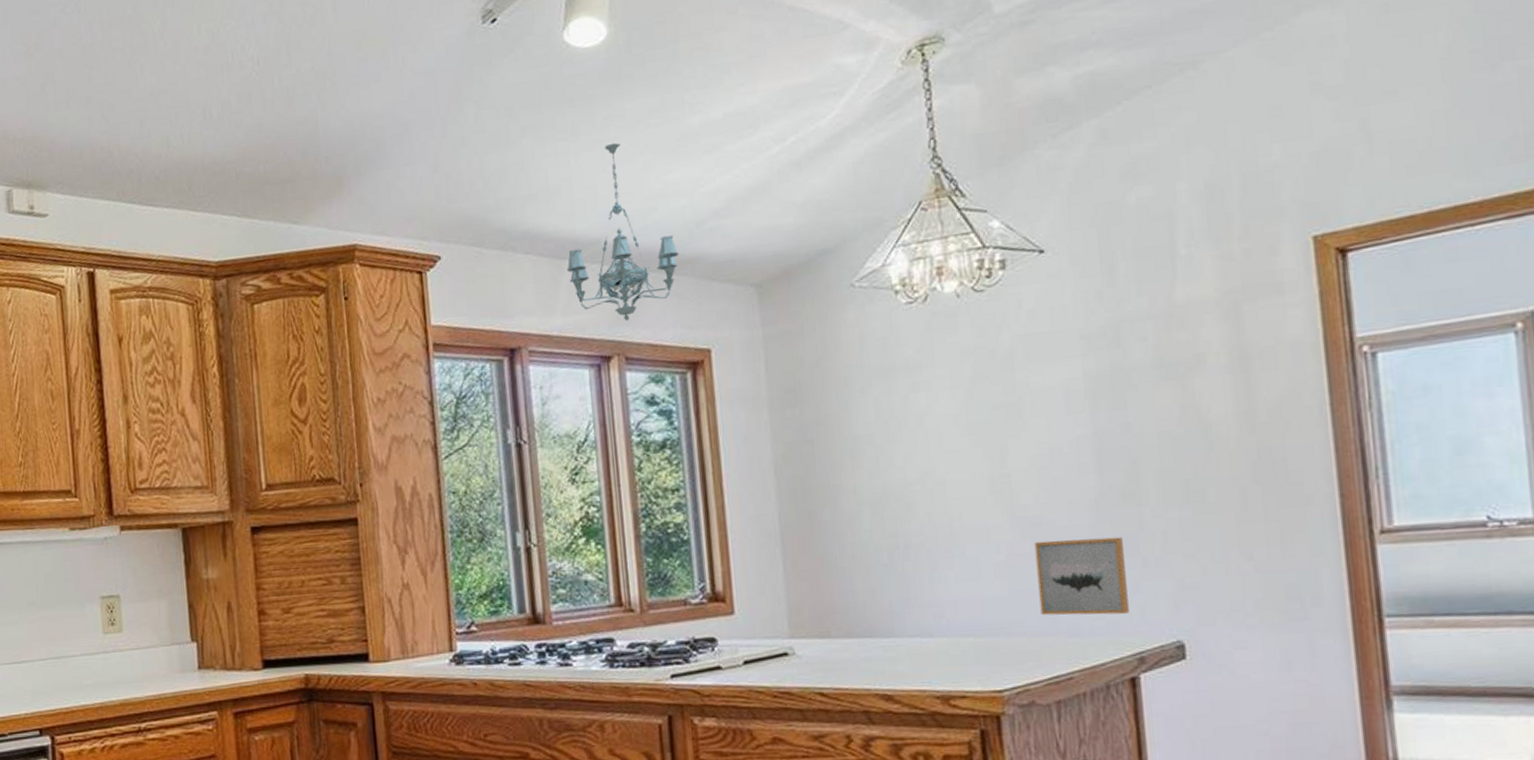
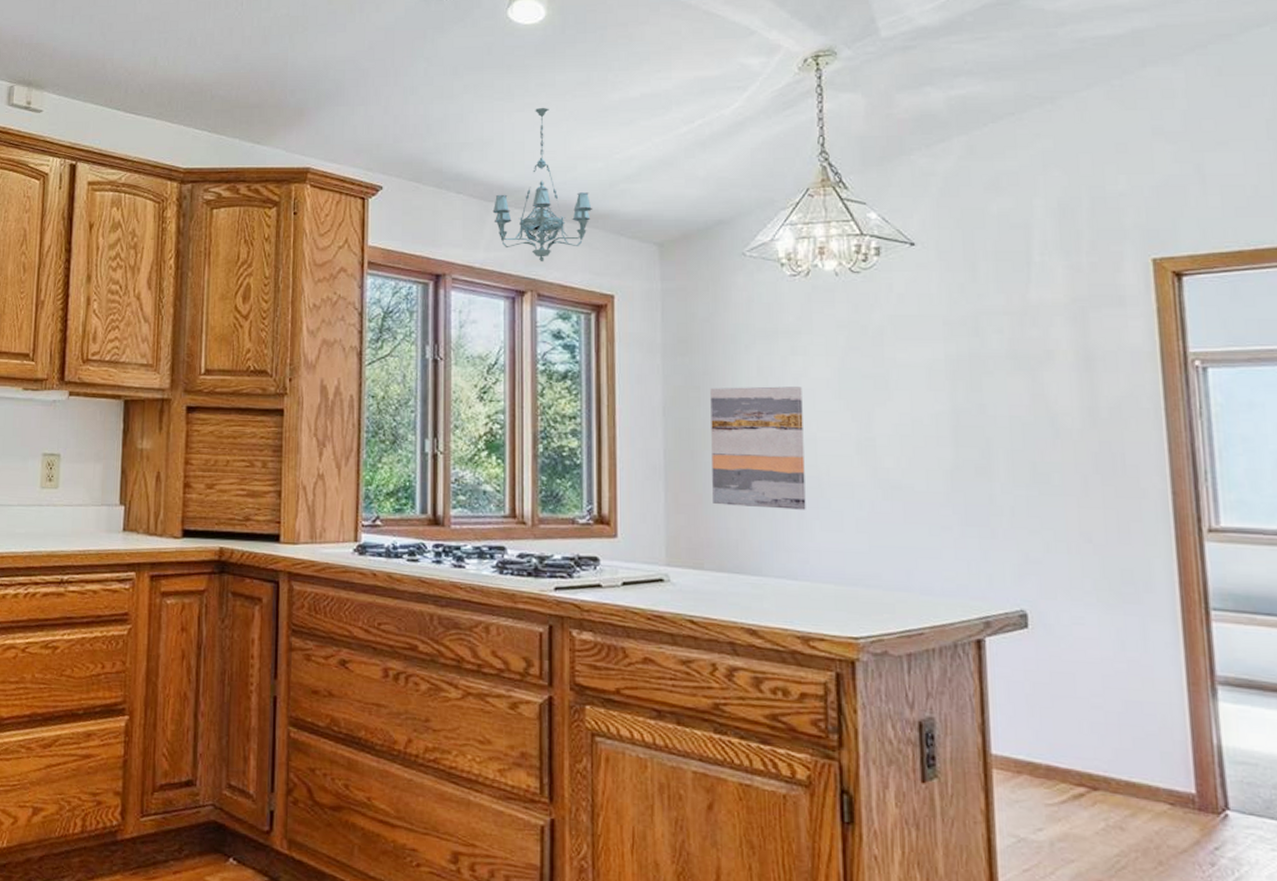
wall art: none [825,427,938,567] -> present [710,386,806,510]
wall art: present [1034,536,1129,616] -> none [894,503,977,579]

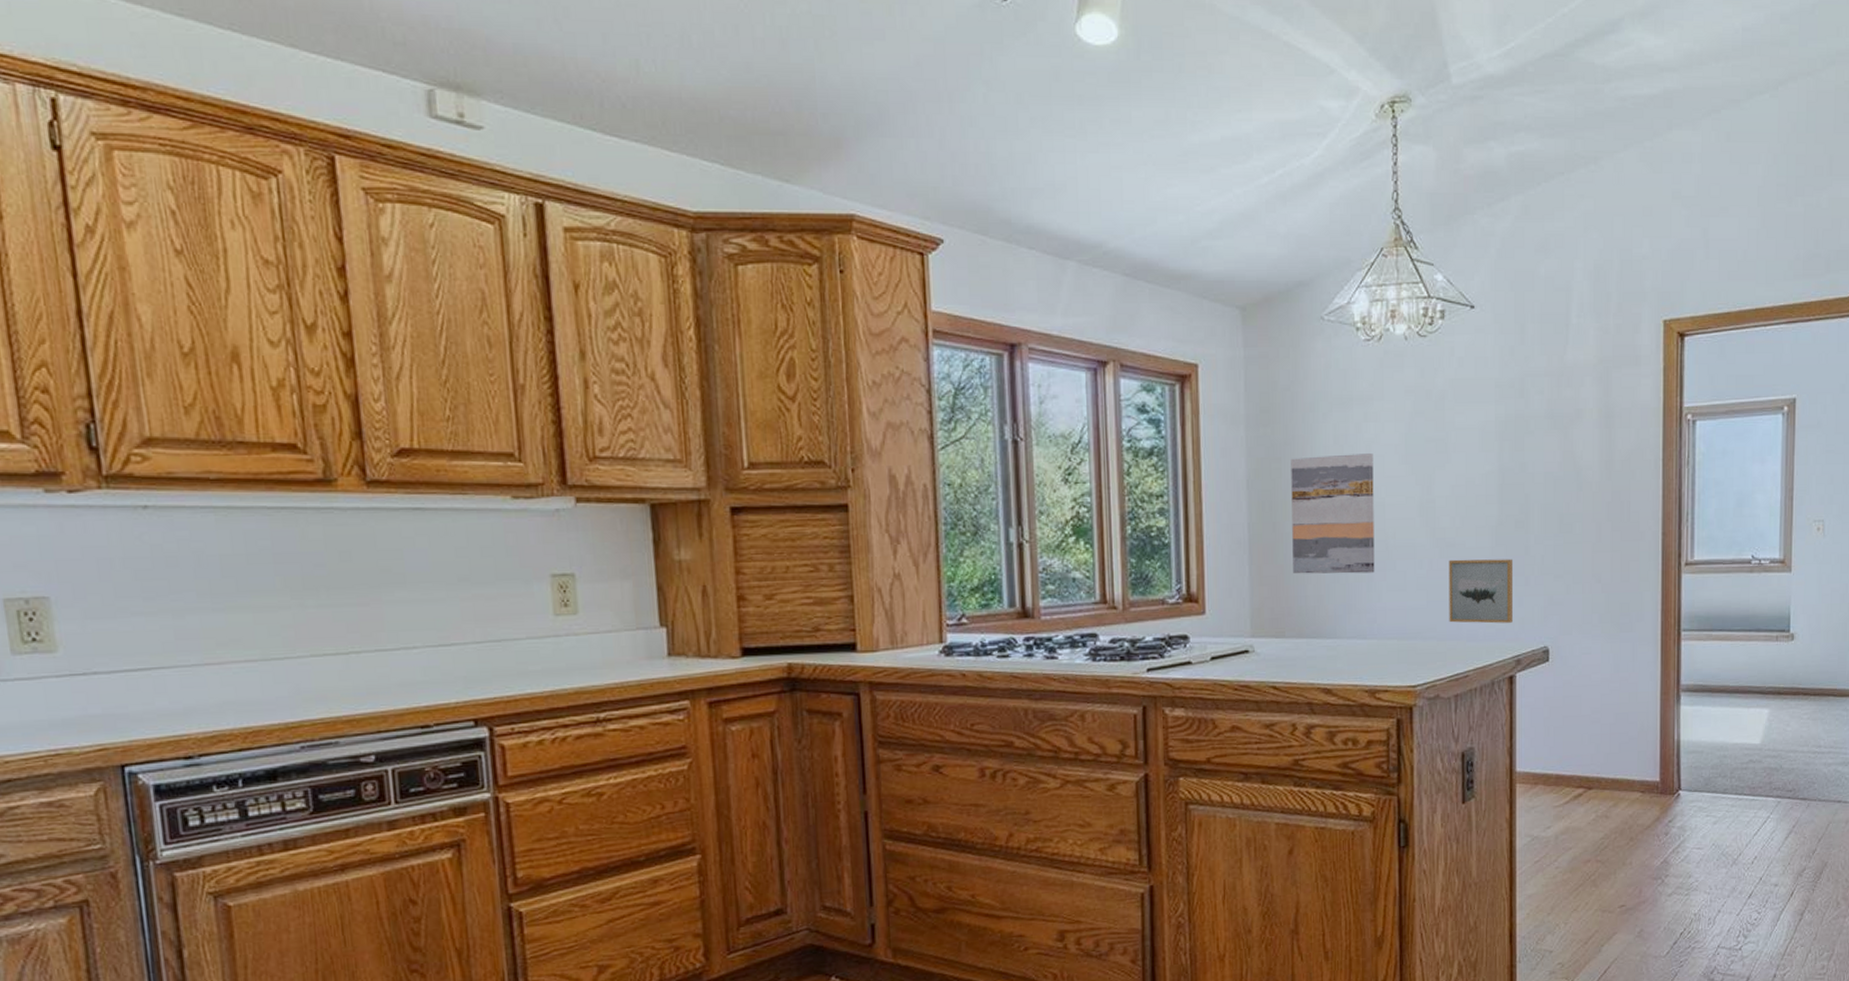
chandelier: present [492,107,593,262] -> none [1069,148,1175,329]
wall art: none [894,503,977,579] -> present [1448,559,1514,624]

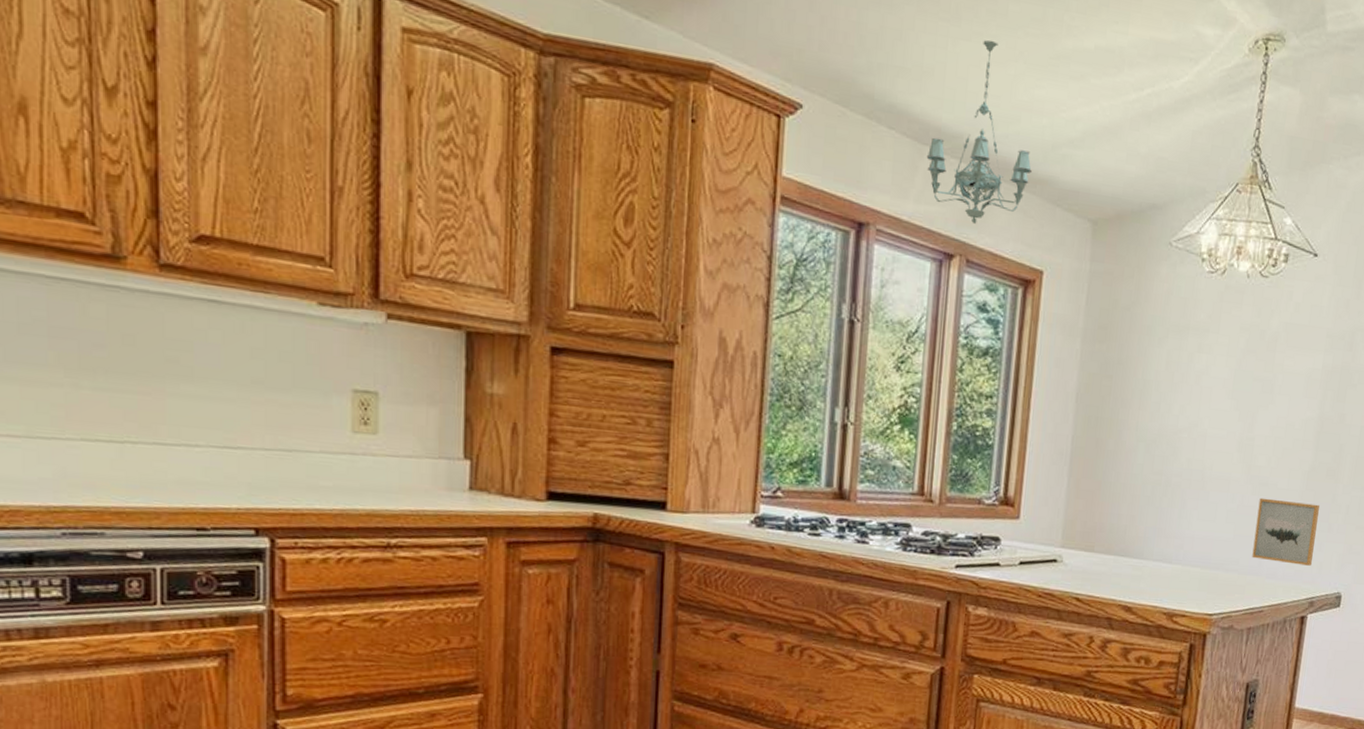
chandelier: none [1069,148,1175,329] -> present [926,40,1033,225]
wall art: present [1291,453,1375,574] -> none [1110,377,1202,501]

